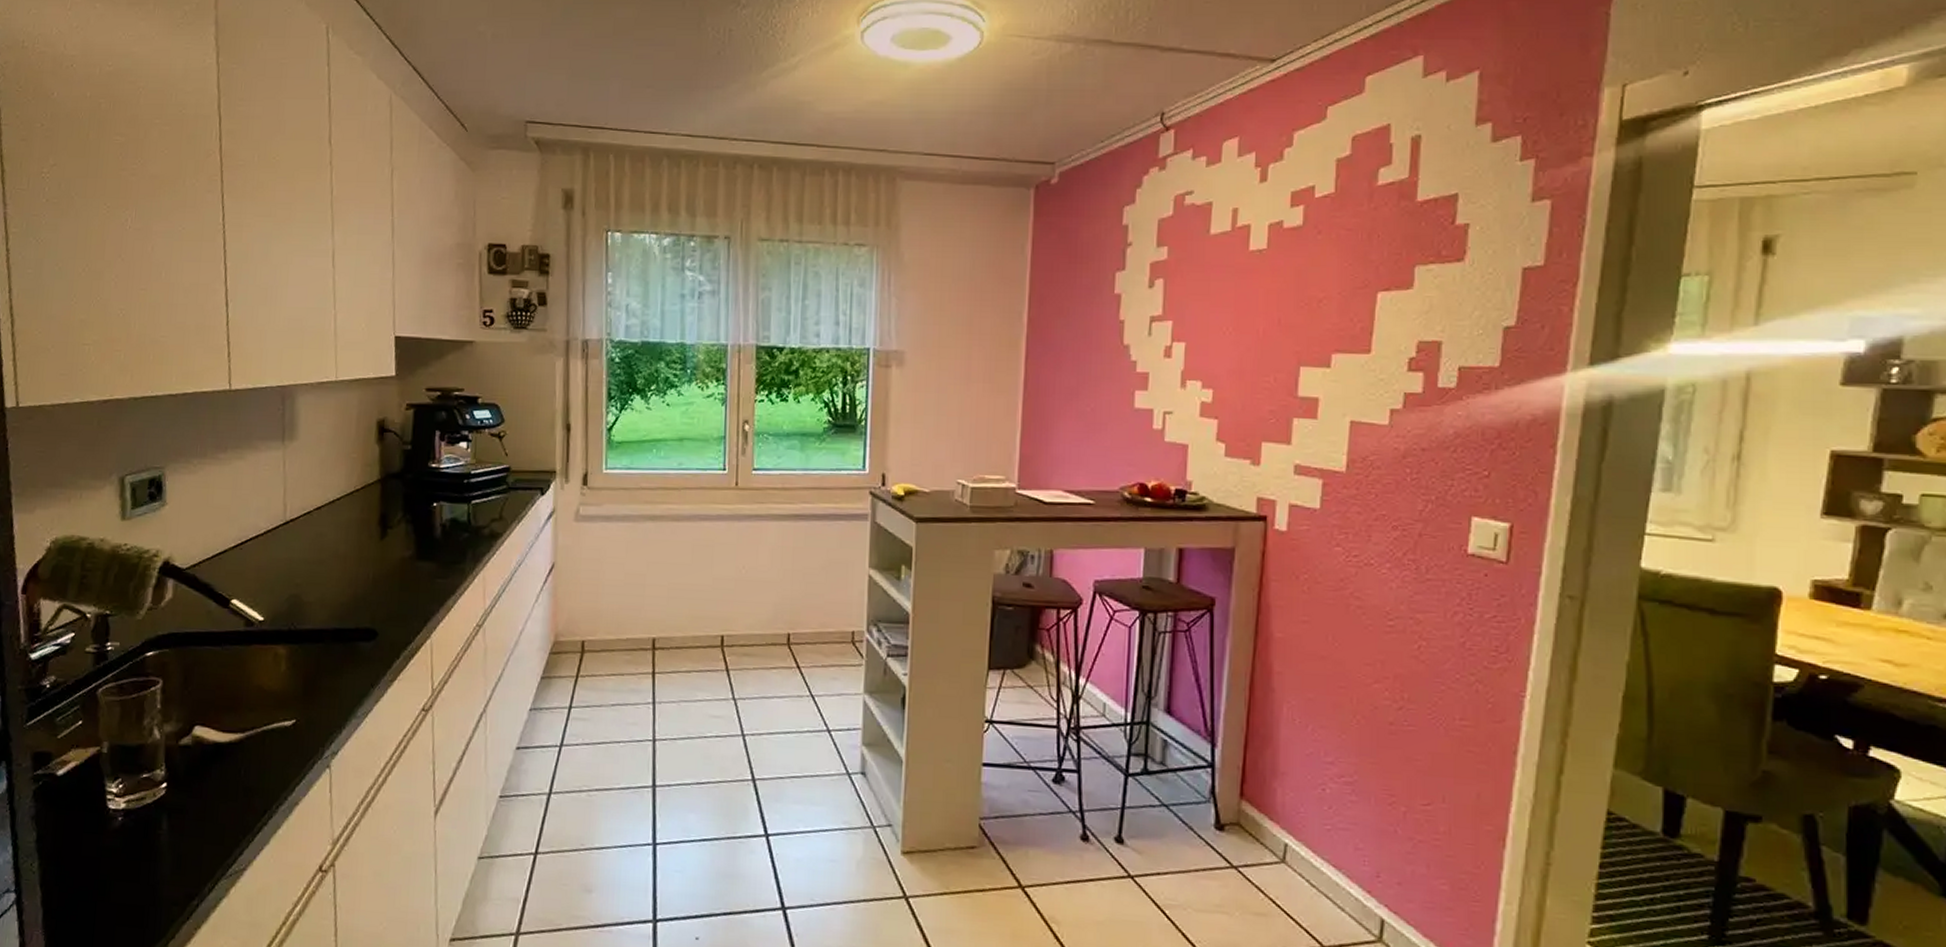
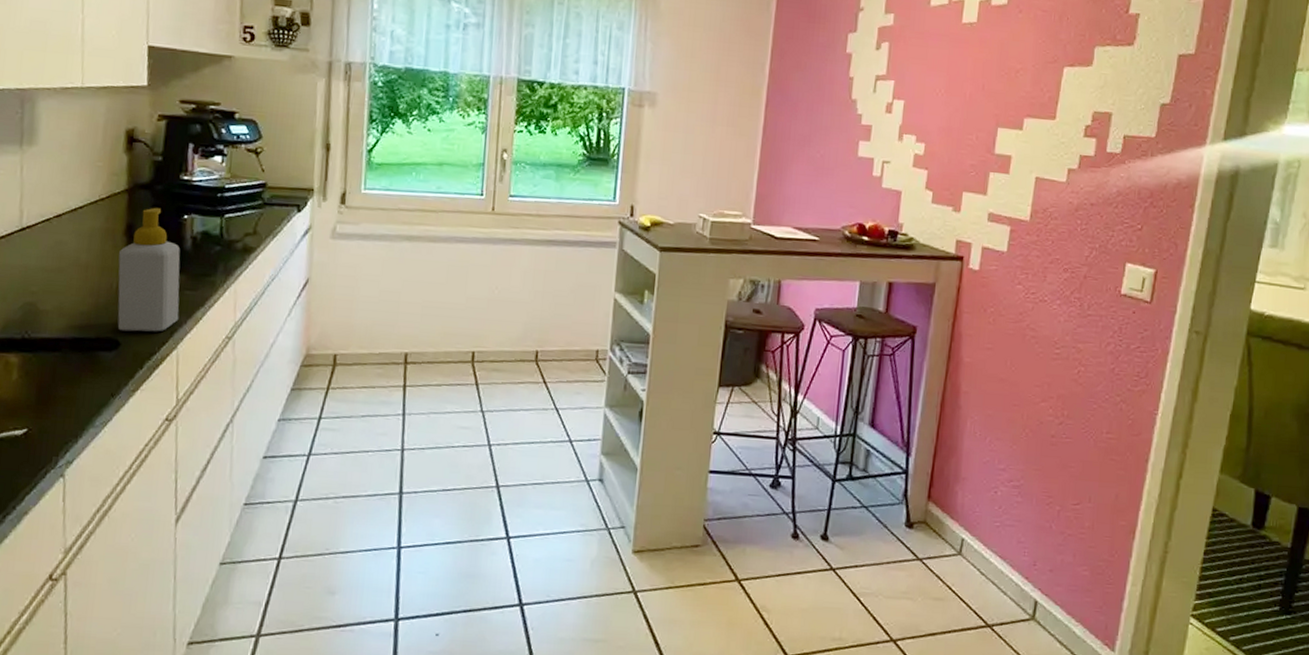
soap bottle: none [374,496,432,622] -> present [117,207,181,332]

